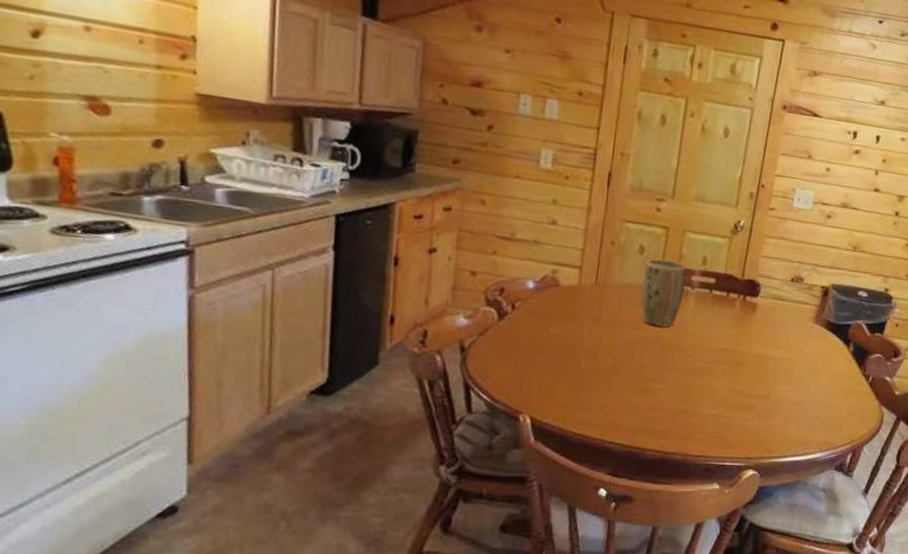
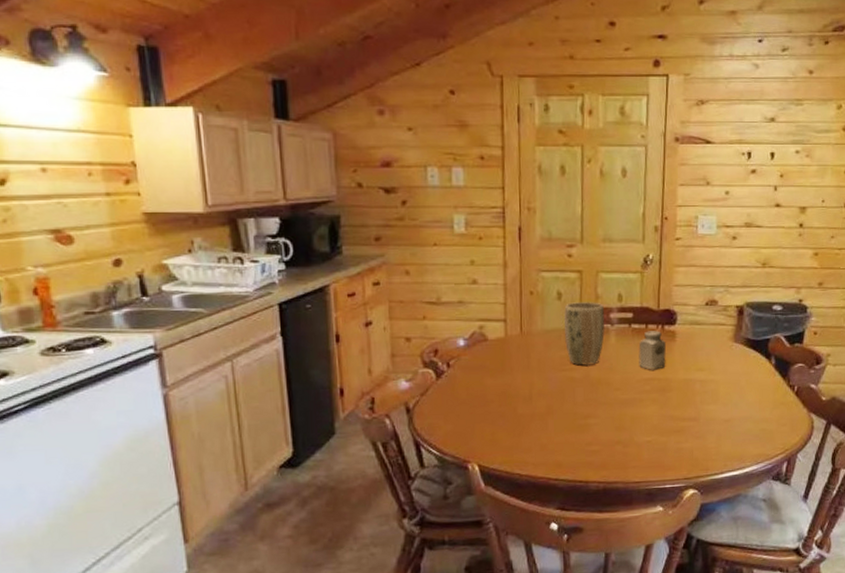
salt shaker: none [714,299,745,341] -> present [638,330,666,370]

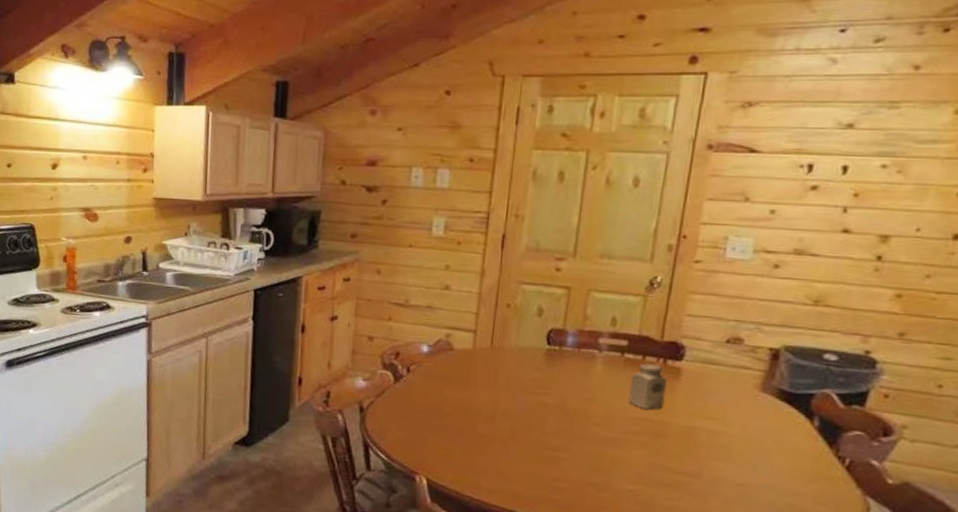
plant pot: present [564,302,605,366] -> none [541,320,592,393]

